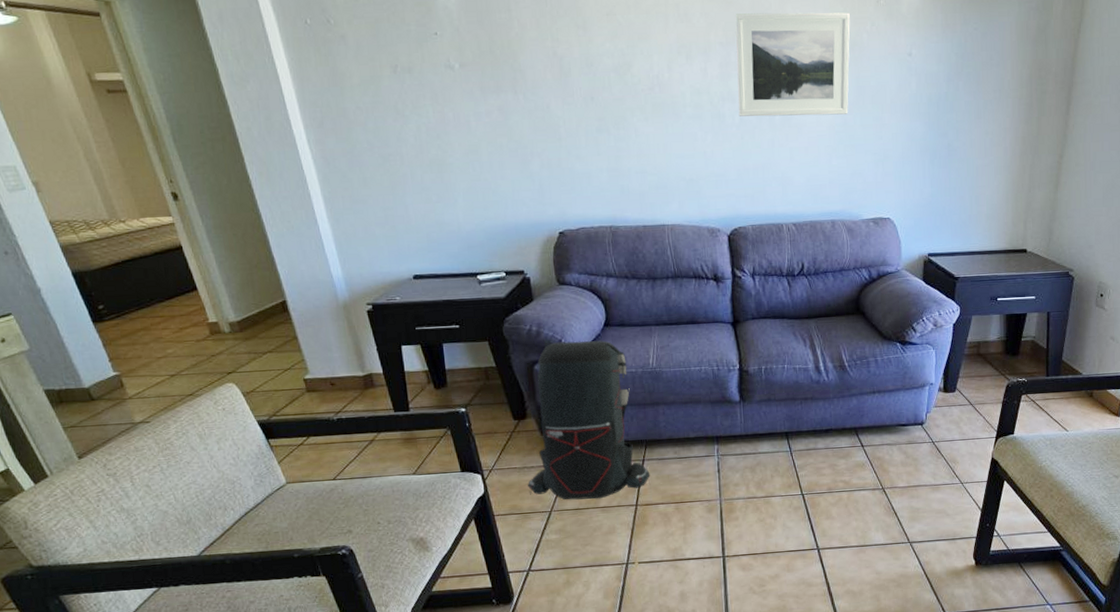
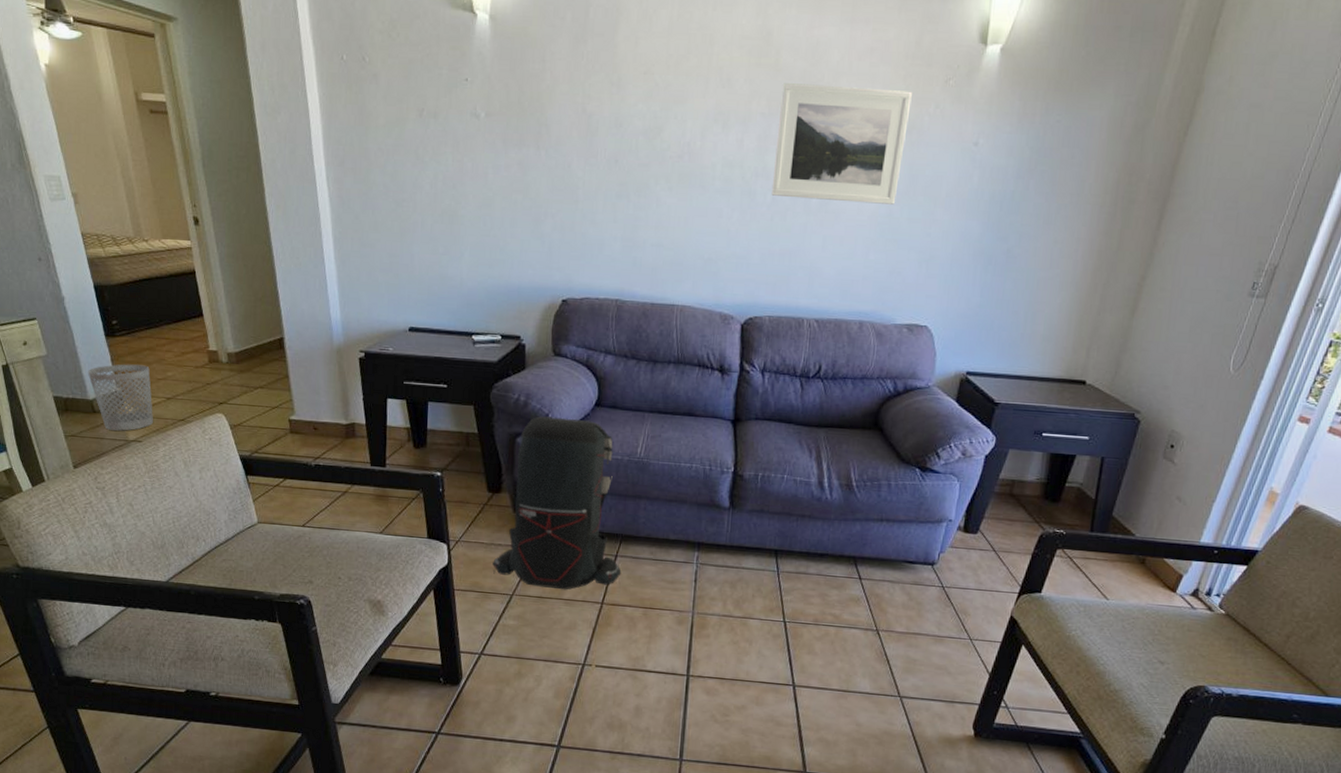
wastebasket: none [78,346,159,415] -> present [87,364,153,431]

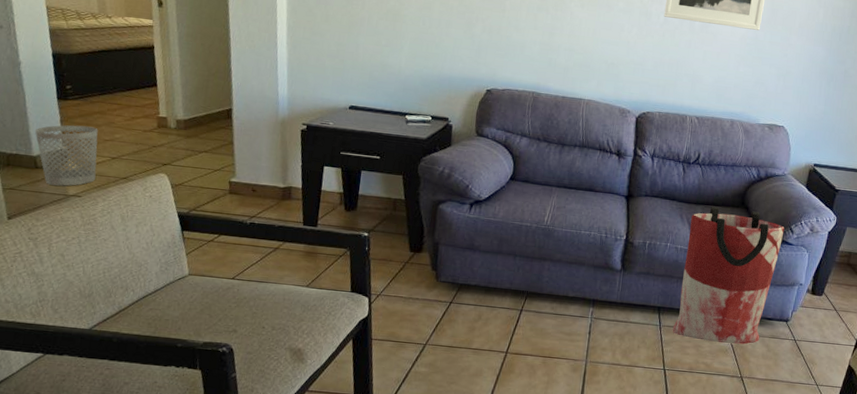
backpack: present [493,416,622,591] -> none [409,186,525,341]
bag: none [792,428,929,593] -> present [672,206,785,345]

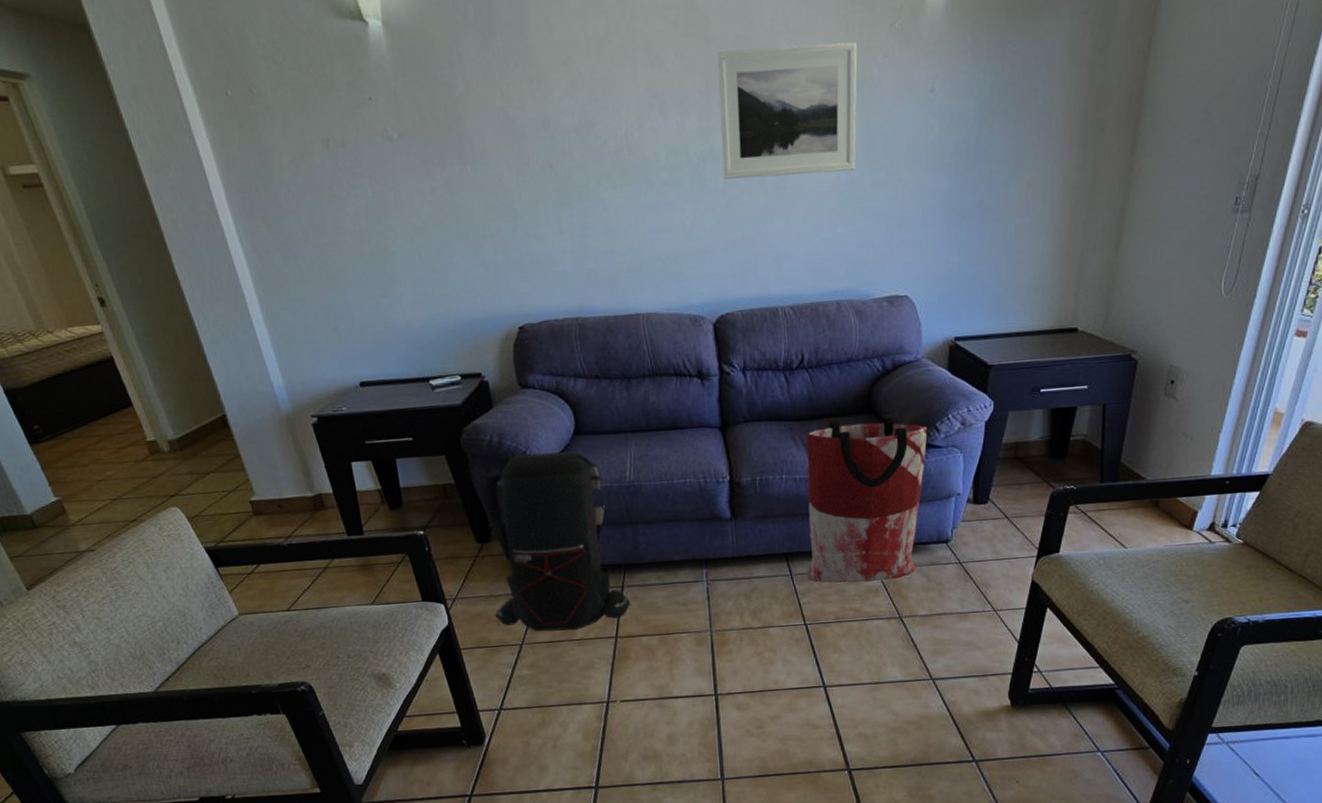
wastebasket: present [34,125,98,186] -> none [18,468,103,544]
backpack: none [409,186,525,341] -> present [495,451,631,632]

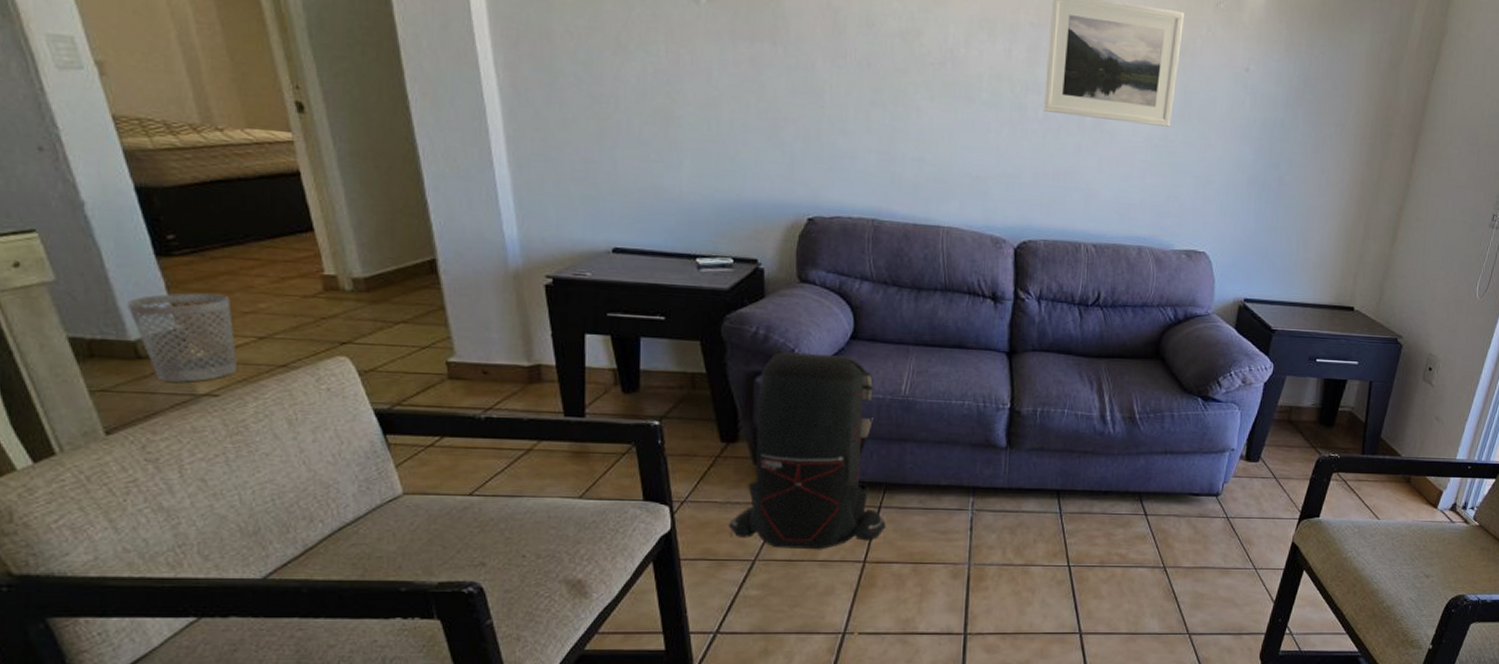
wastebasket: none [18,468,103,544] -> present [126,293,237,382]
bag: present [806,414,928,584] -> none [1076,359,1210,529]

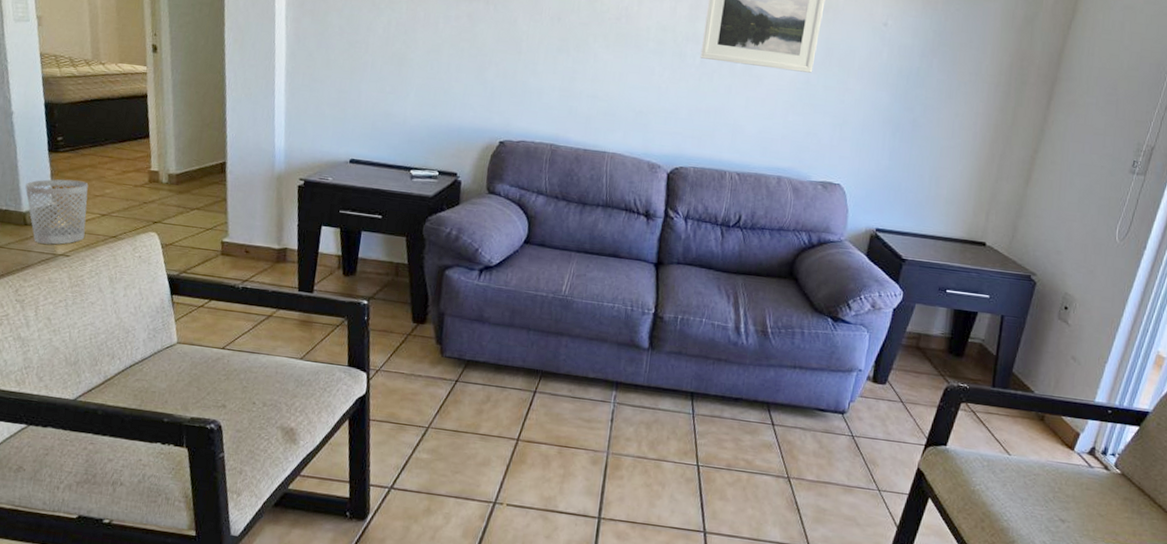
backpack: present [729,351,886,550] -> none [411,250,539,425]

